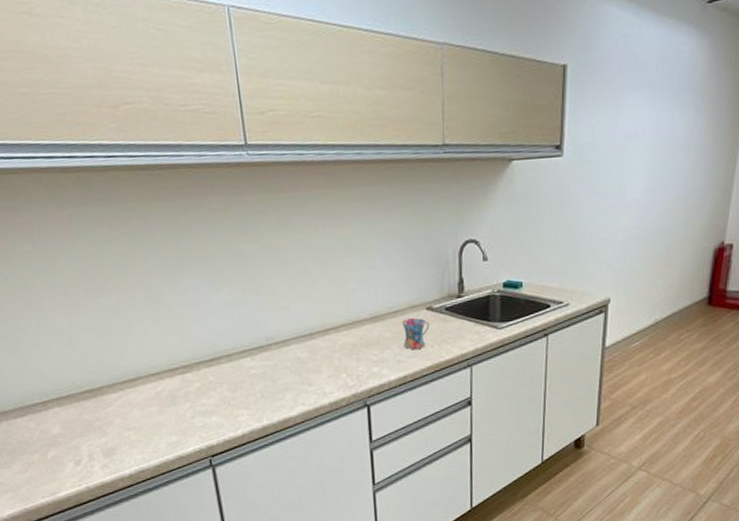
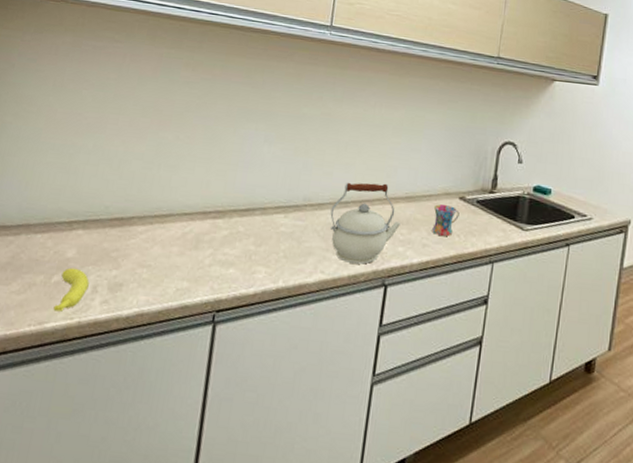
banana: none [54,442,85,482] -> present [53,267,89,312]
kettle: none [296,308,371,391] -> present [330,182,401,264]

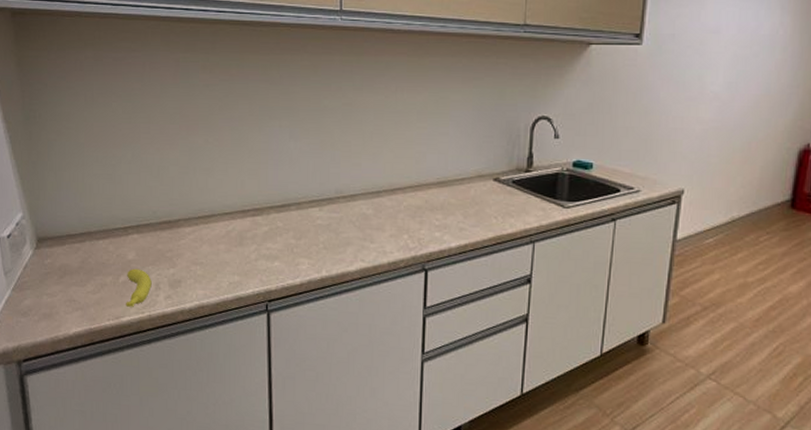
kettle: present [330,182,401,264] -> none [363,170,435,251]
mug: present [432,204,460,237] -> none [467,187,495,220]

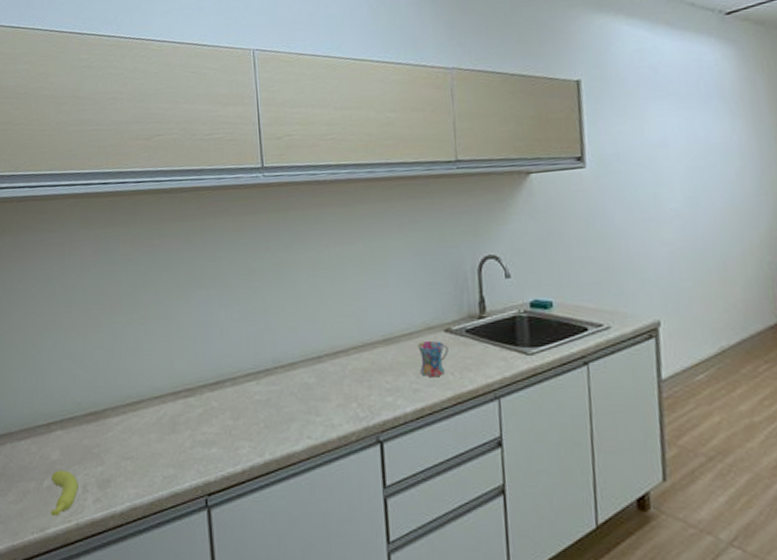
mug: none [467,187,495,220] -> present [417,341,449,378]

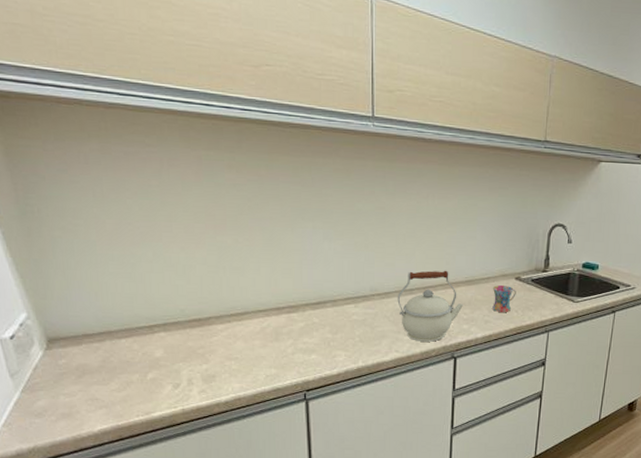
banana: present [51,470,79,516] -> none [155,365,184,403]
kettle: none [304,328,384,423] -> present [397,270,463,342]

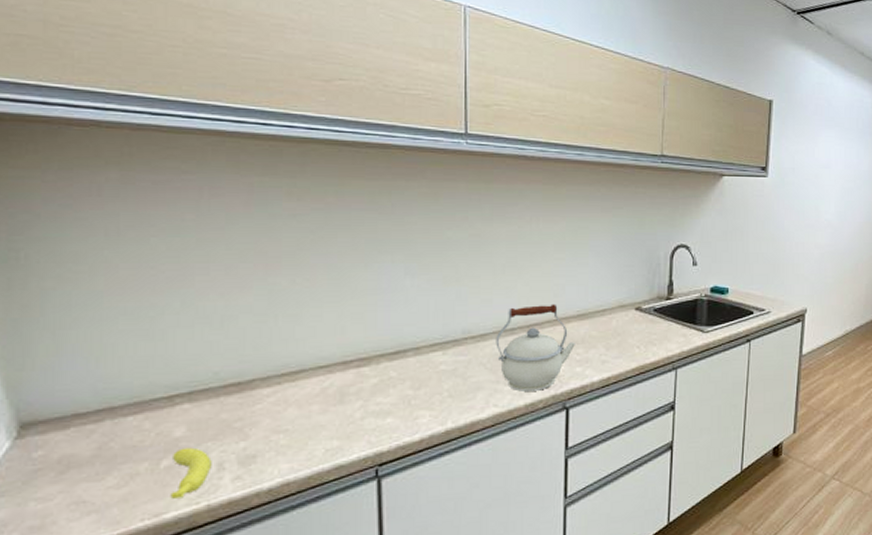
banana: none [155,365,184,403] -> present [170,447,212,499]
mug: present [492,285,516,313] -> none [609,318,637,351]

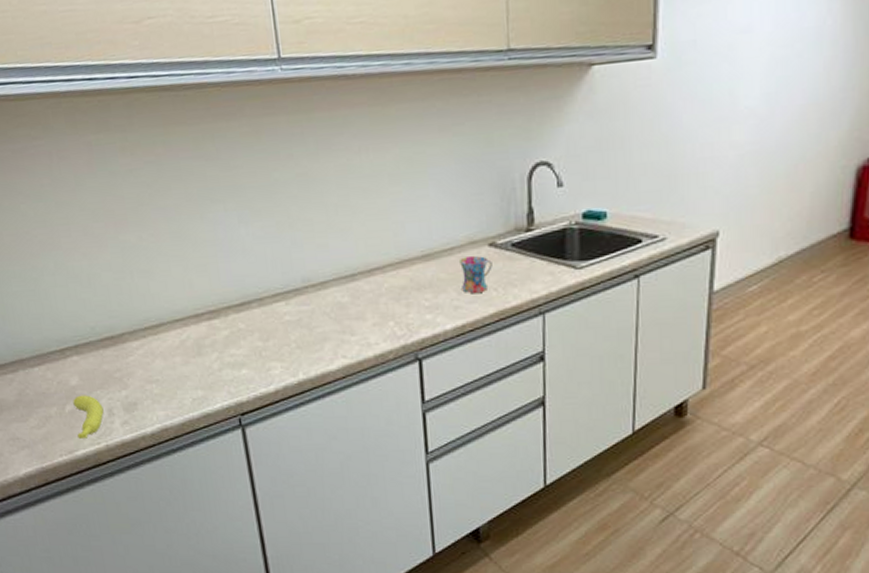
kettle: present [496,304,575,392] -> none [336,244,422,342]
mug: none [609,318,637,351] -> present [458,256,493,294]

